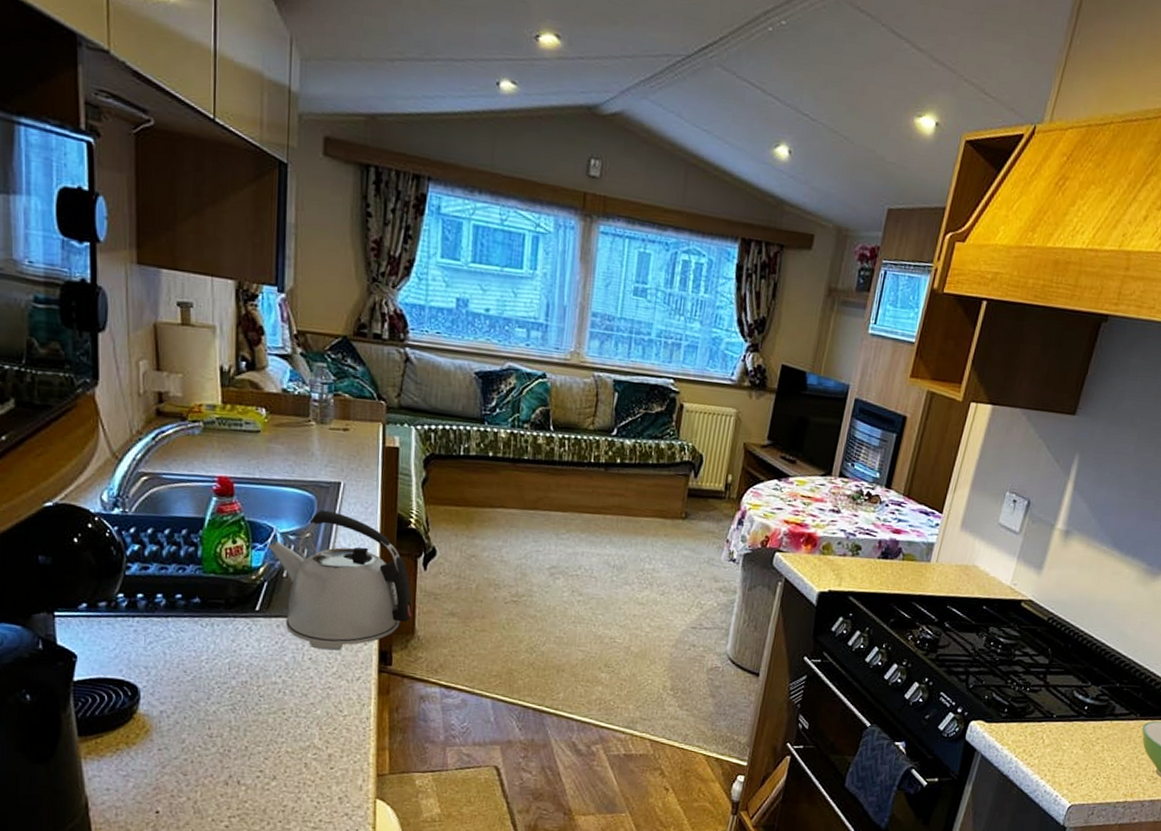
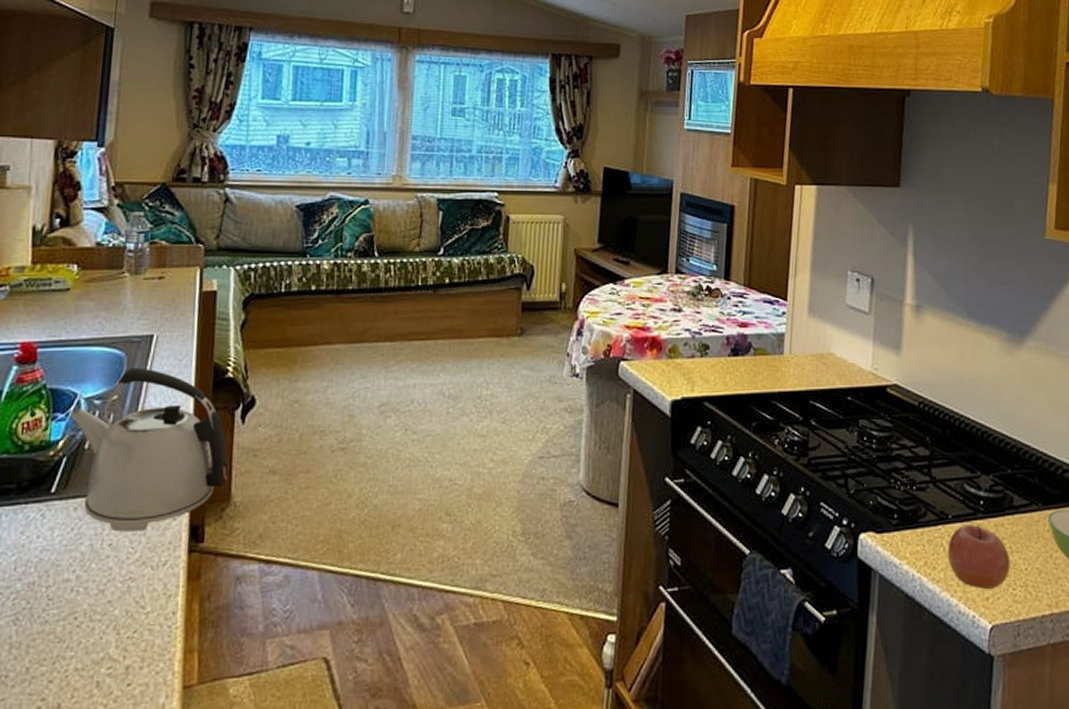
fruit: none [1044,724,1100,777] -> present [948,525,1010,590]

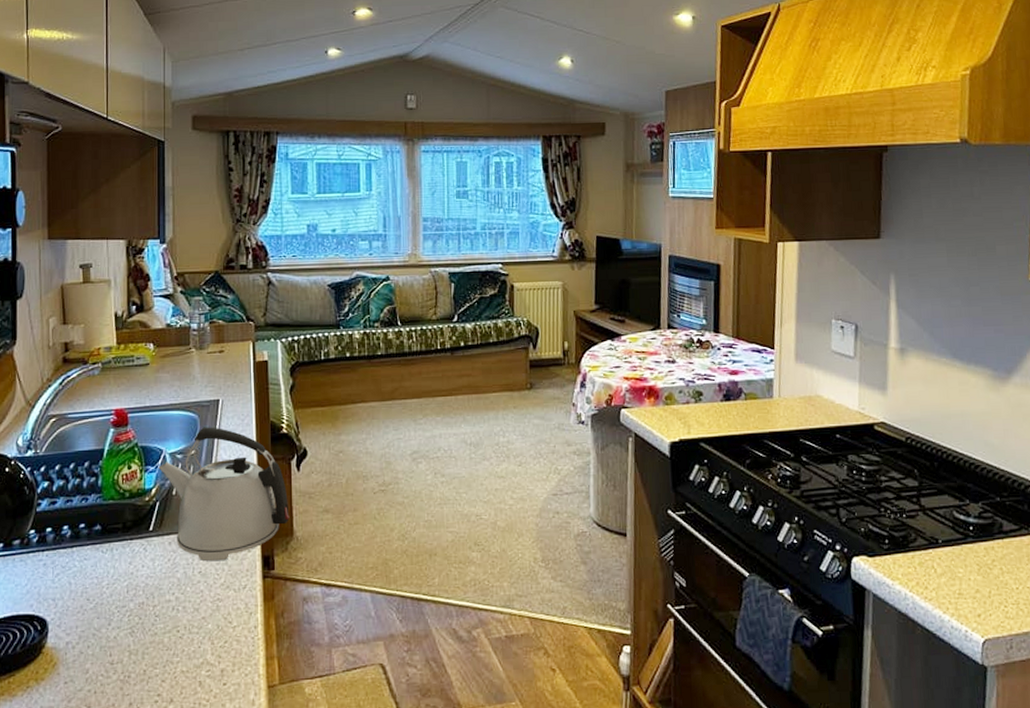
fruit: present [948,525,1010,590] -> none [939,549,1002,607]

